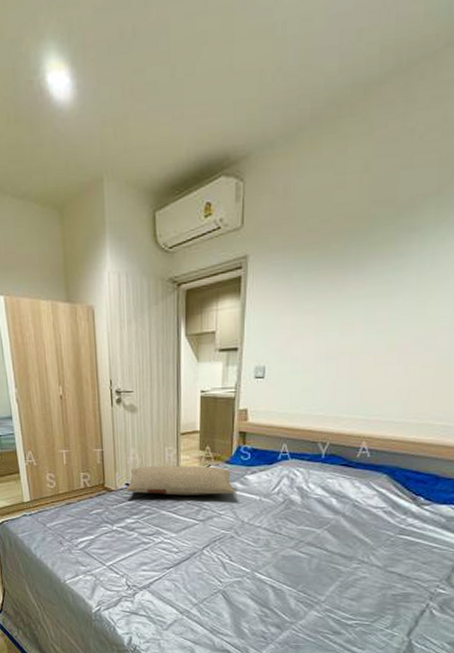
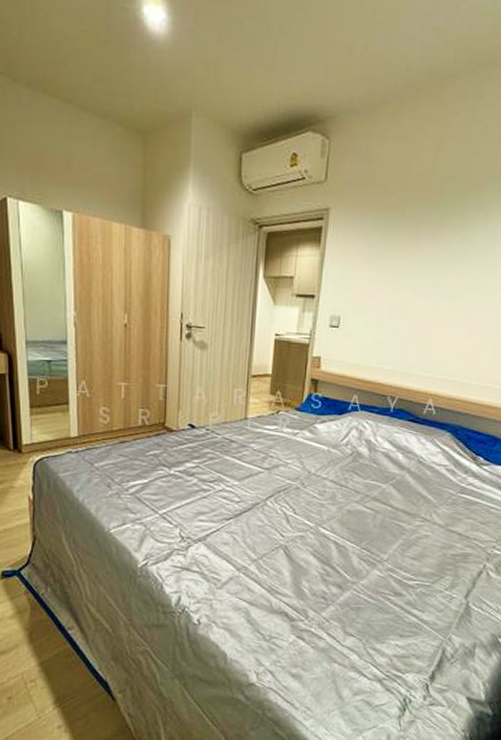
pillow: present [126,465,235,496] -> none [188,407,304,443]

